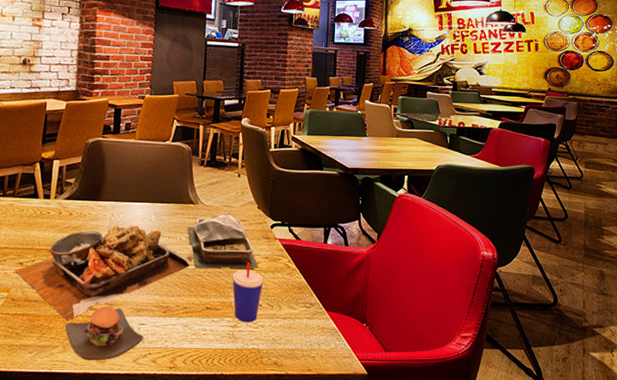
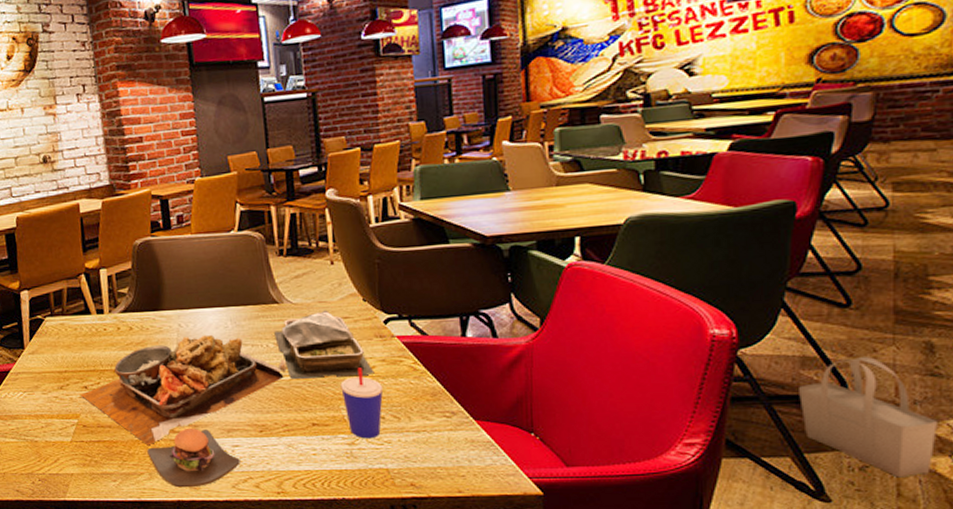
shopping bag: none [530,279,605,367] -> present [799,357,937,478]

